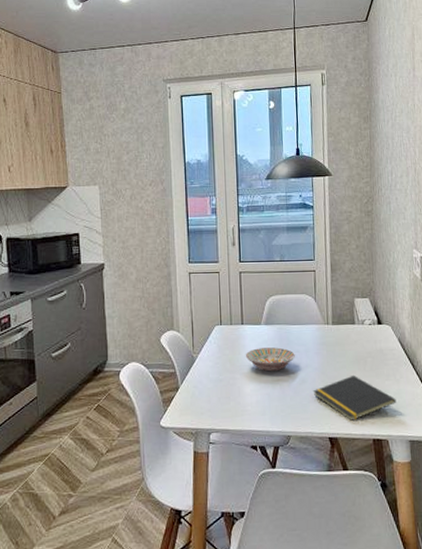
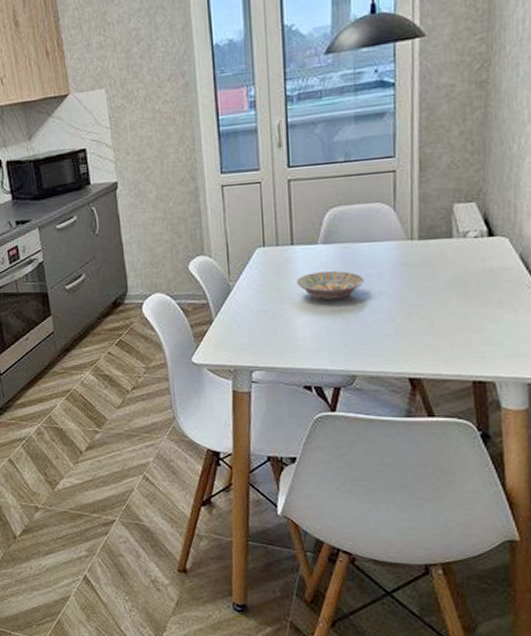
notepad: present [313,374,396,421] -> none [388,302,511,359]

